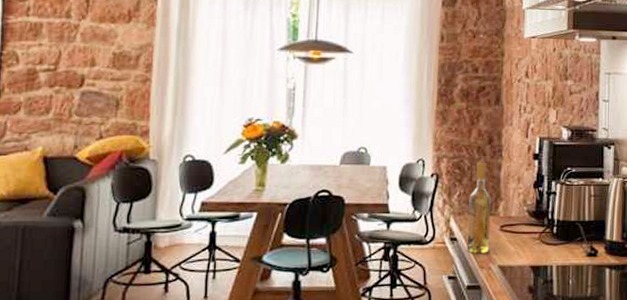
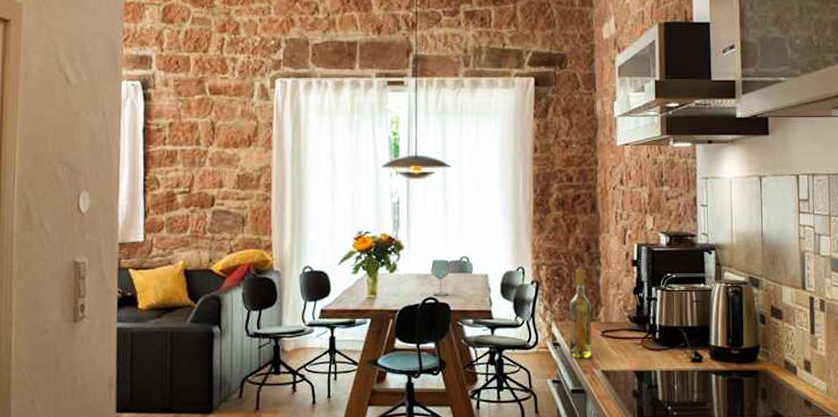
wine glass: none [325,150,347,189] -> present [430,259,450,296]

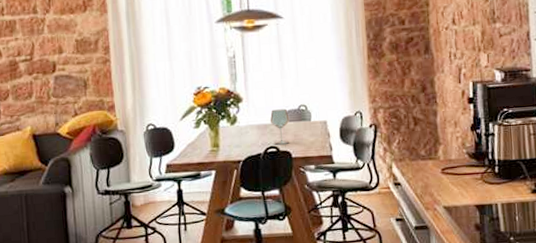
bottle: present [569,269,592,358] -> none [408,109,433,196]

